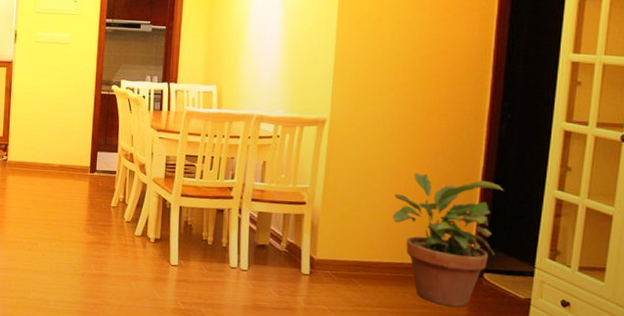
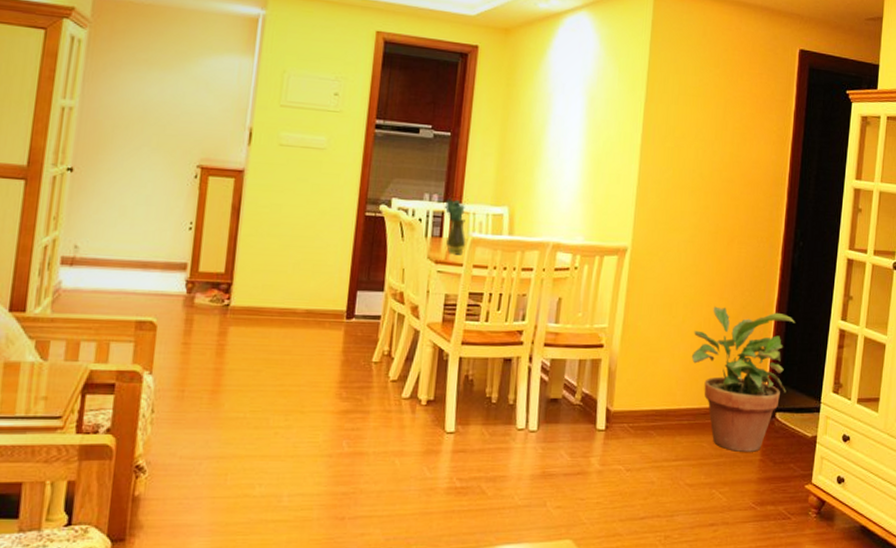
vase: none [163,78,182,125] -> present [444,197,466,255]

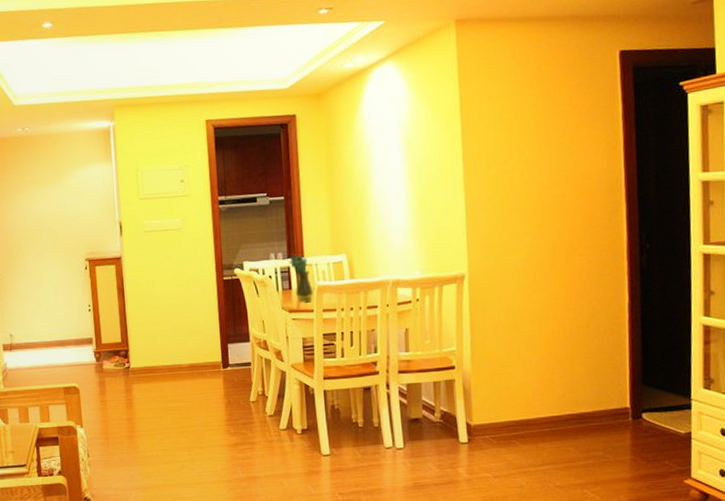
potted plant: present [691,306,795,452] -> none [544,316,652,453]

